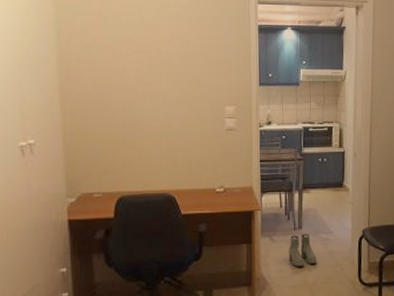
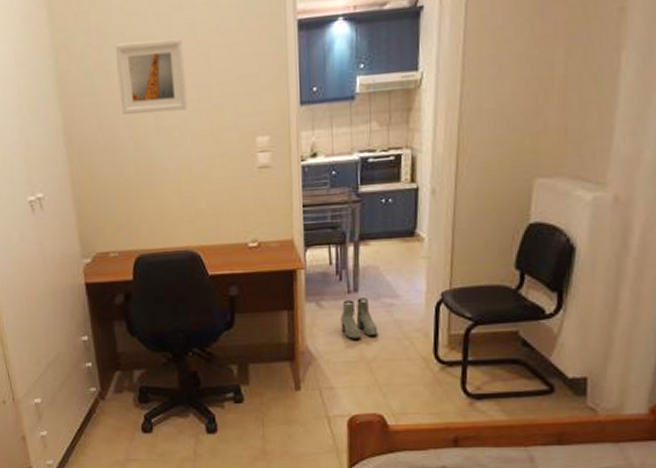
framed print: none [111,26,170,81] -> present [114,38,187,115]

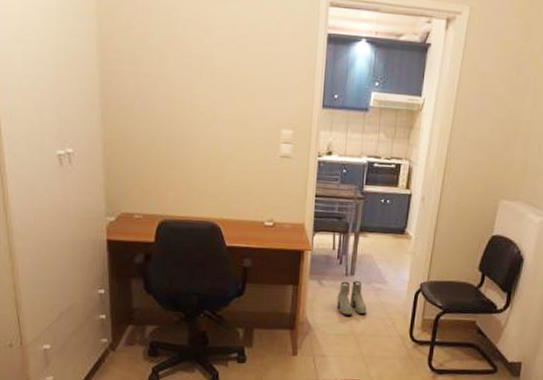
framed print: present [114,38,187,115] -> none [159,21,224,94]

